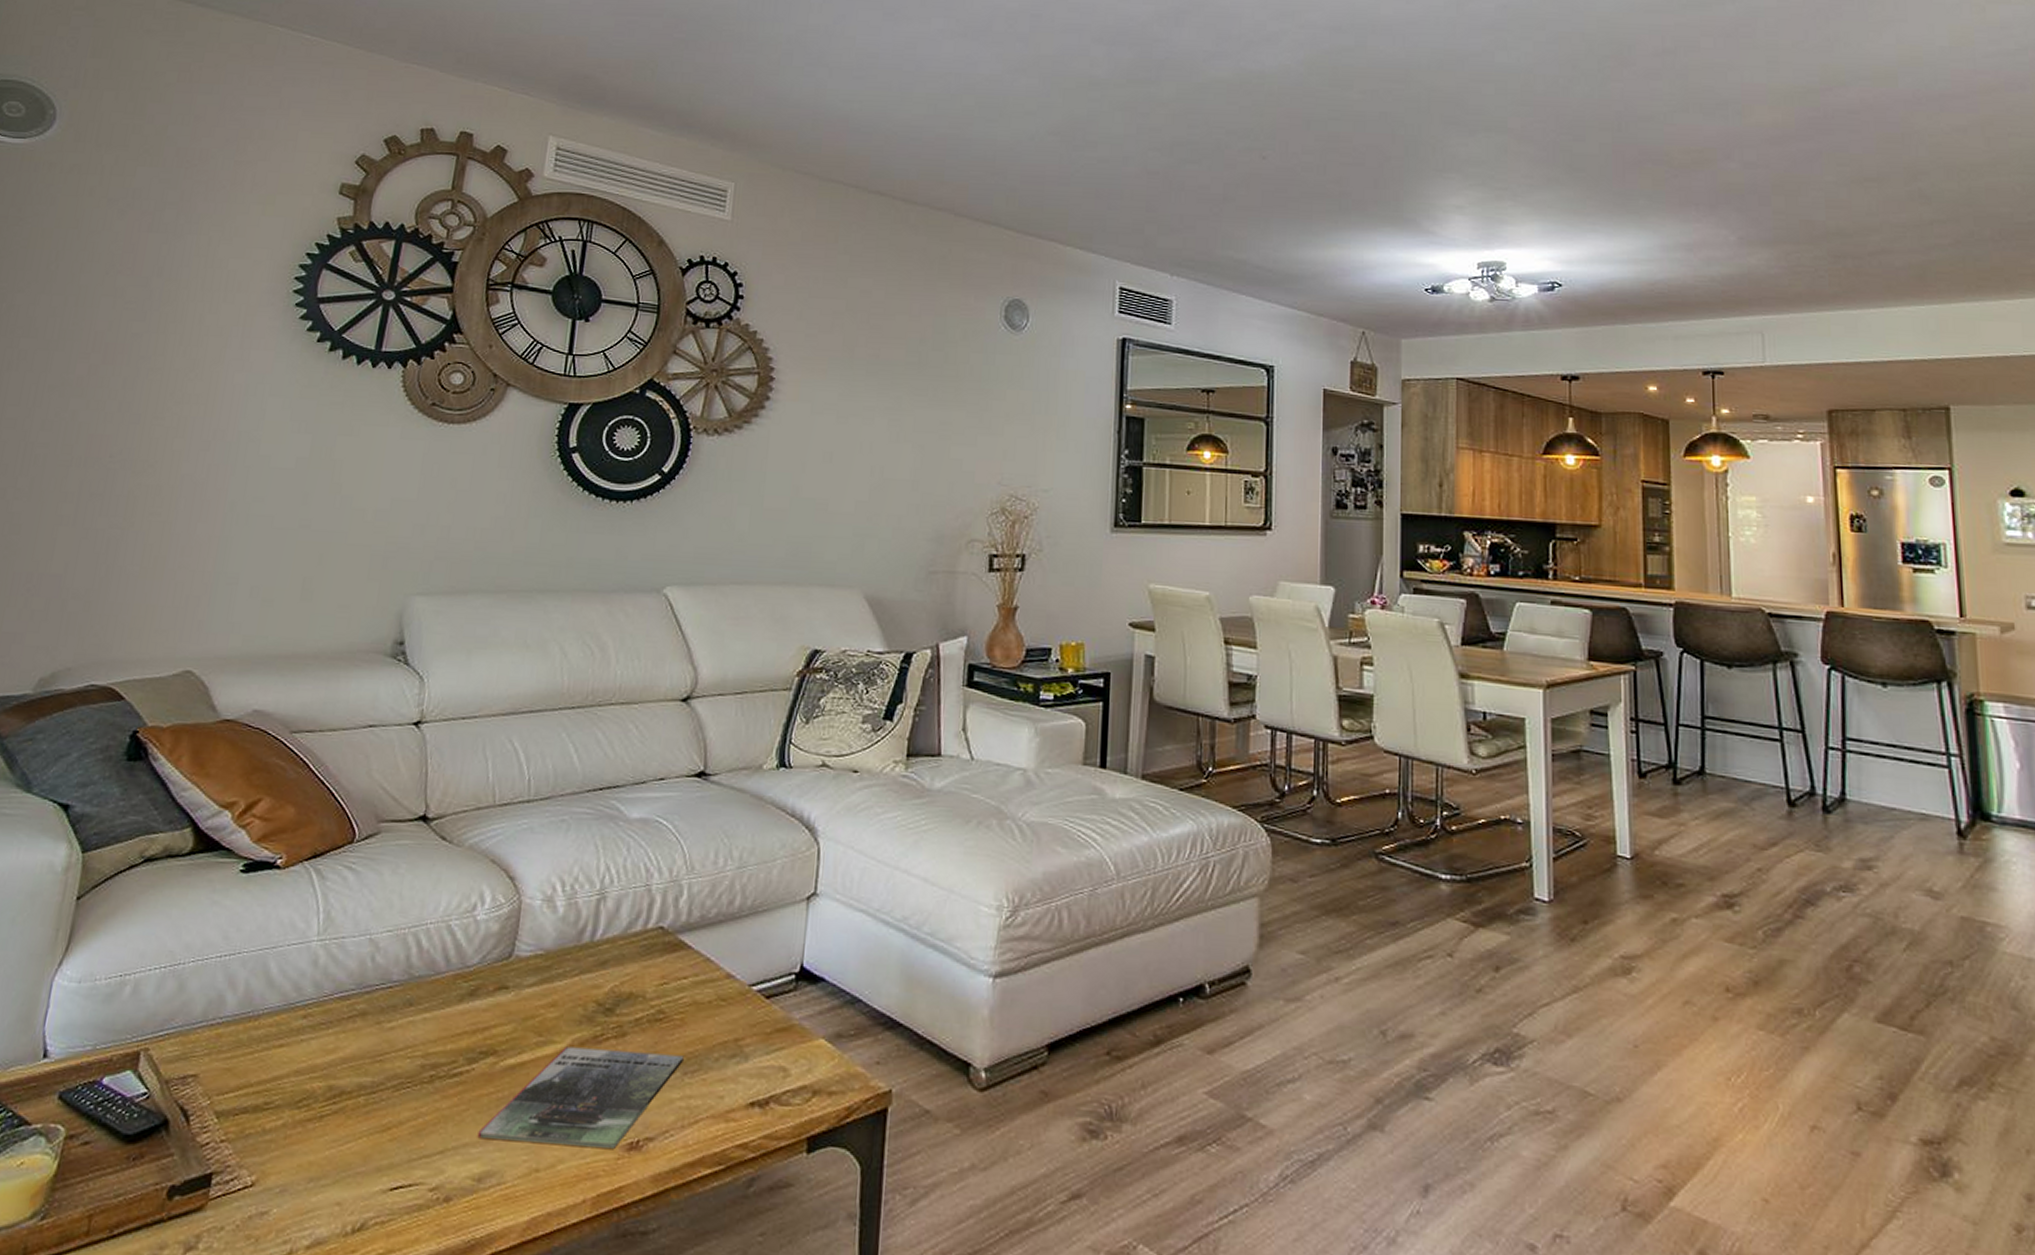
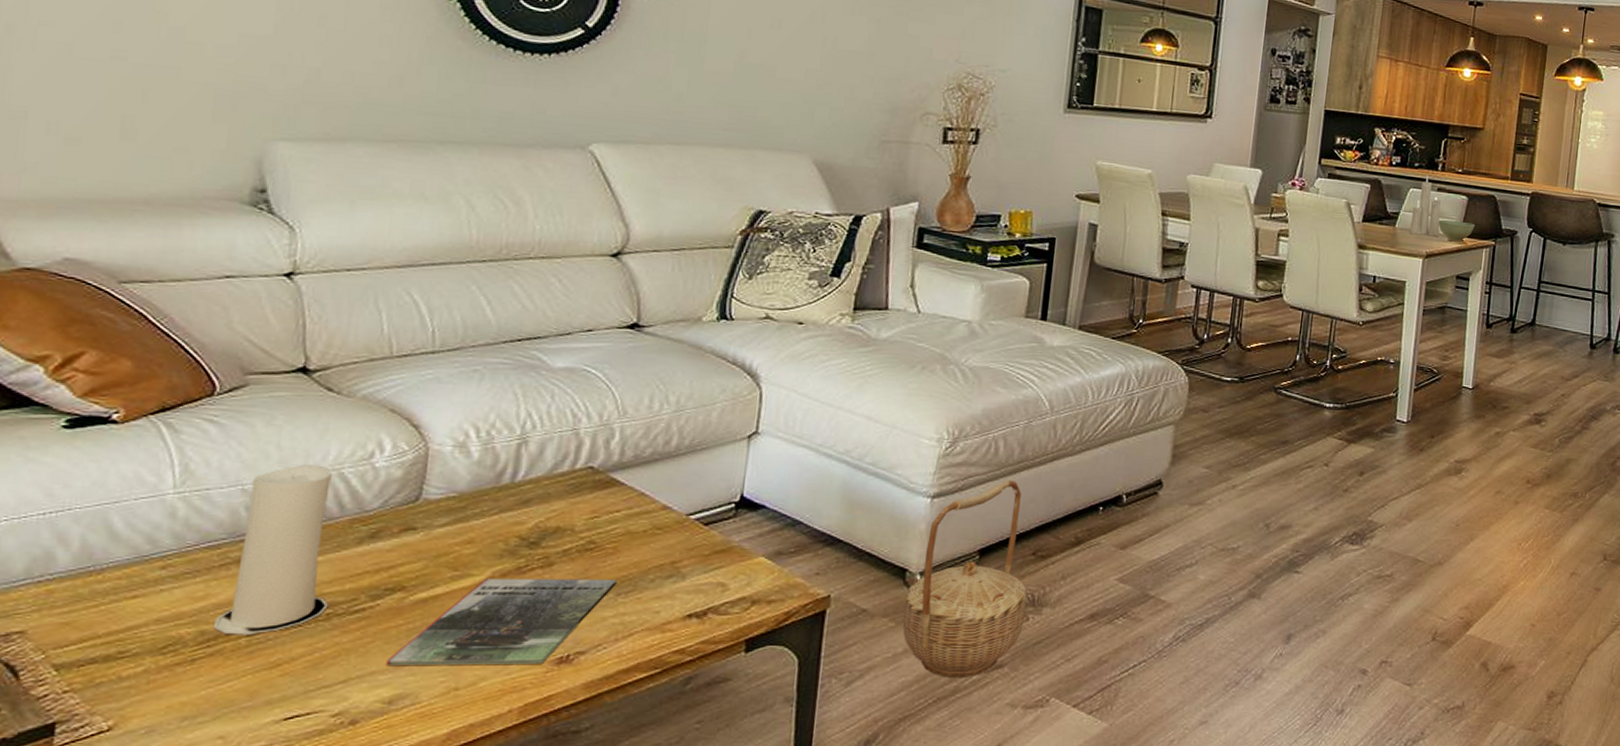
candle: none [339,915,441,1094] -> present [212,464,332,635]
basket: none [968,960,1104,1207] -> present [902,481,1028,677]
candle: none [1522,586,1560,661] -> present [1409,176,1441,237]
bowl: none [1557,639,1605,668] -> present [1438,219,1475,242]

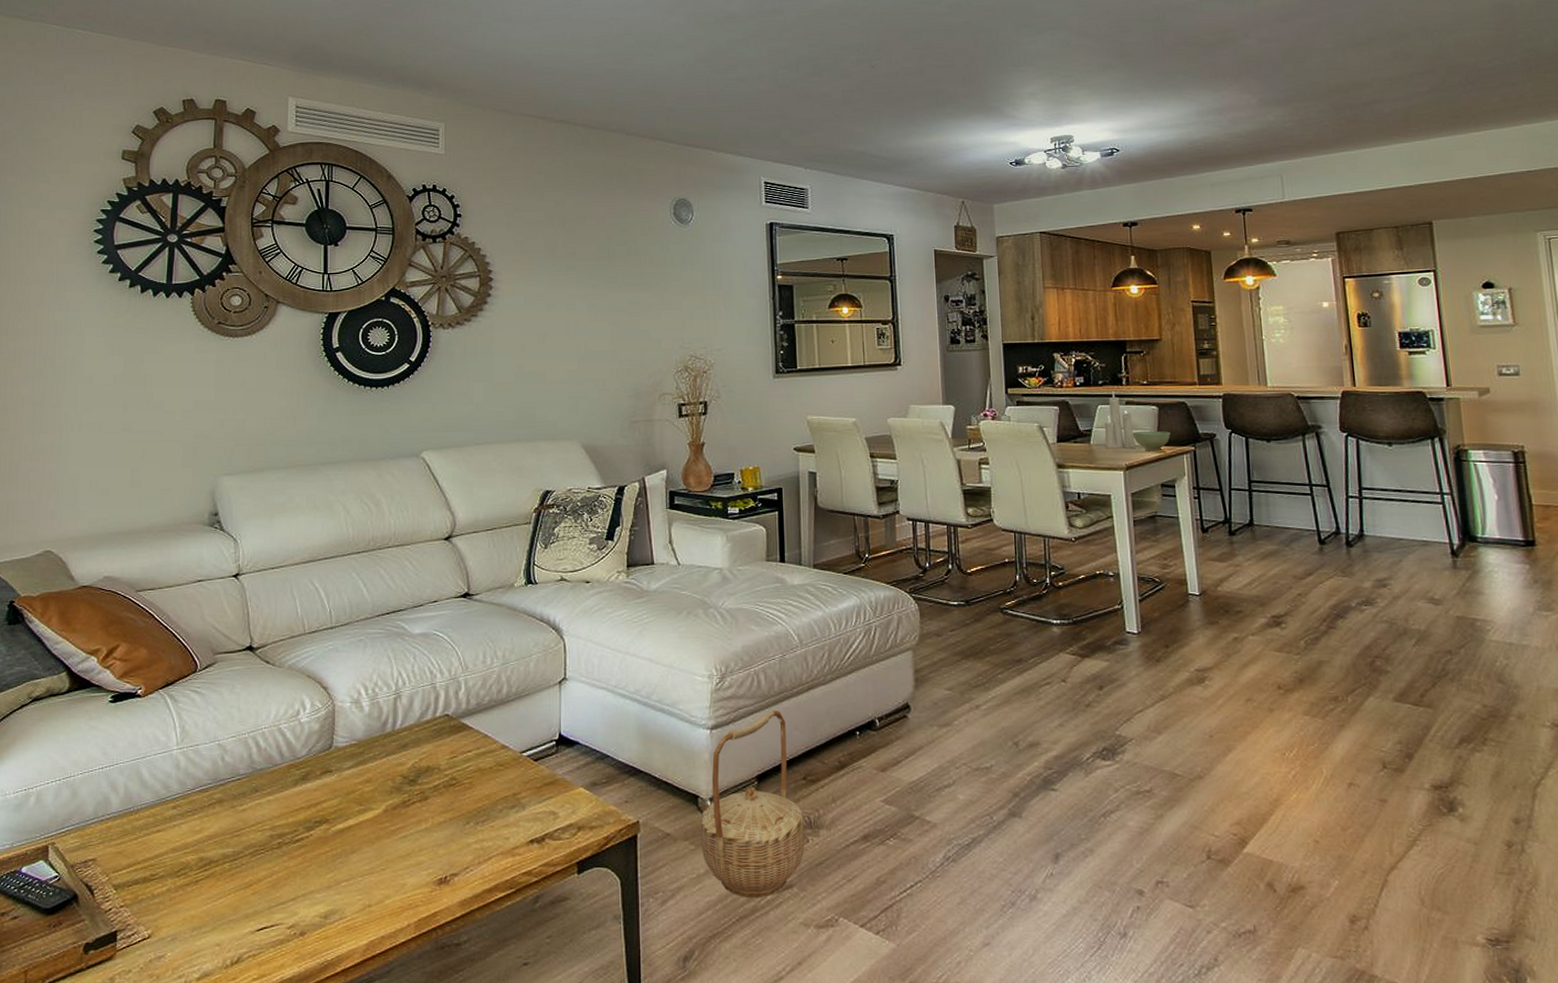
candle: present [212,464,332,635] -> none [207,722,279,861]
magazine: present [386,578,617,665] -> none [320,810,475,885]

